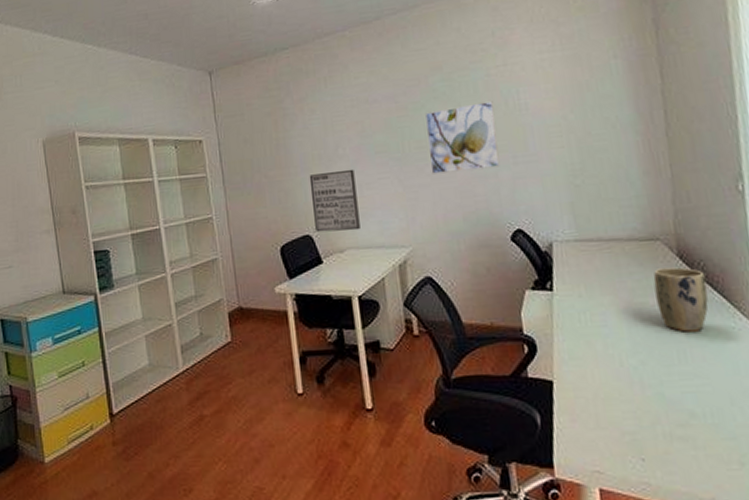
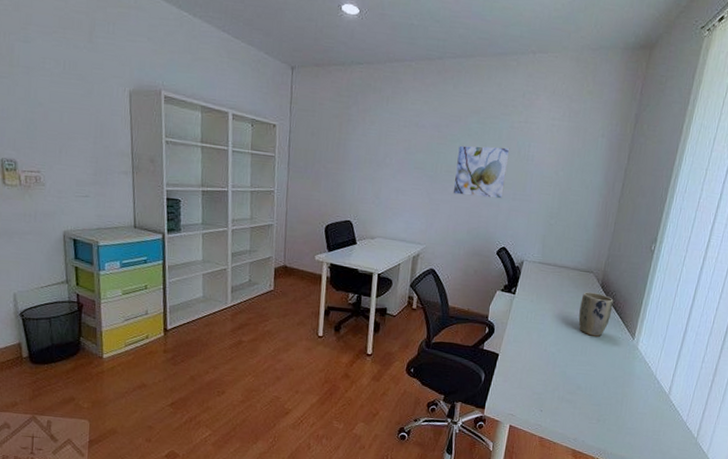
wall art: present [309,169,361,233] -> none [356,174,395,225]

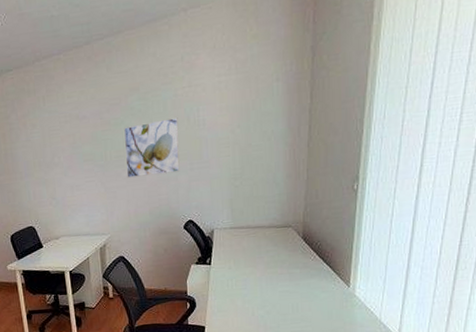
plant pot: present [578,292,614,337] -> none [283,246,320,292]

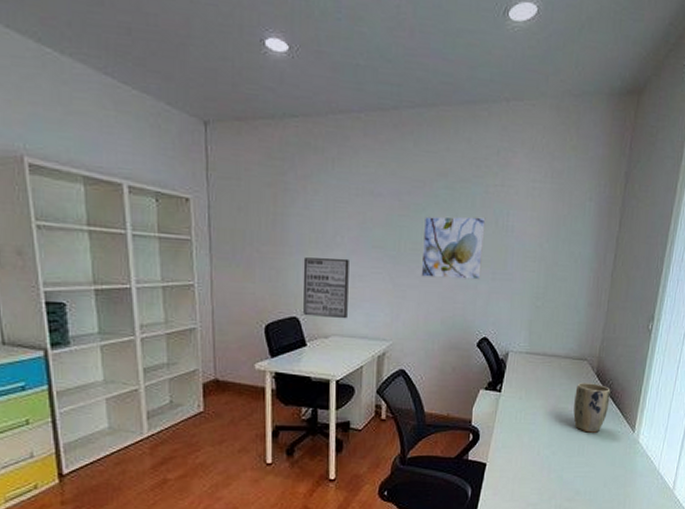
wall art: none [31,174,72,224] -> present [303,257,349,319]
plant pot: none [283,246,320,292] -> present [573,383,611,433]

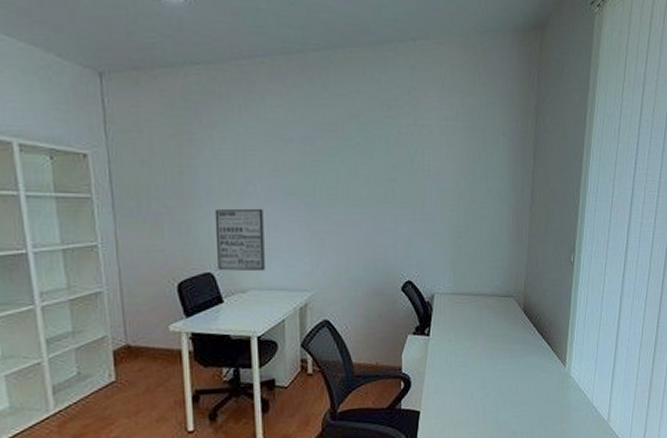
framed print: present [421,216,486,280] -> none [338,158,401,222]
plant pot: present [573,383,611,433] -> none [504,319,539,371]

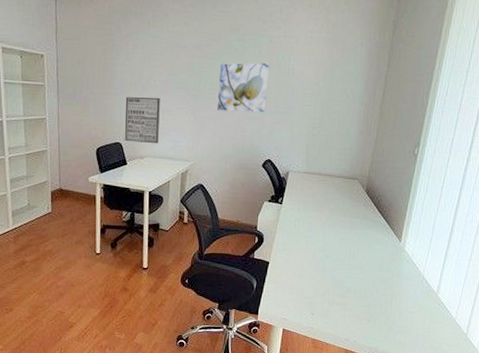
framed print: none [338,158,401,222] -> present [216,62,270,113]

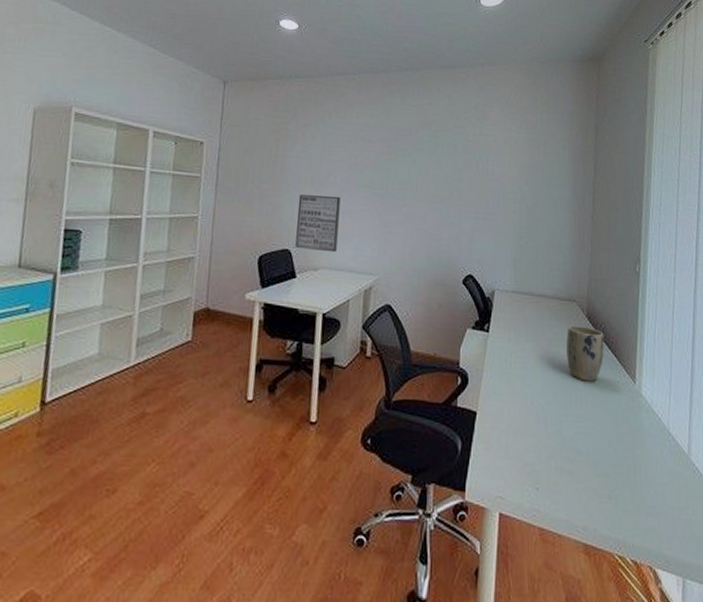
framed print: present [216,62,270,113] -> none [407,160,467,219]
plant pot: none [345,198,379,241] -> present [566,325,605,382]

